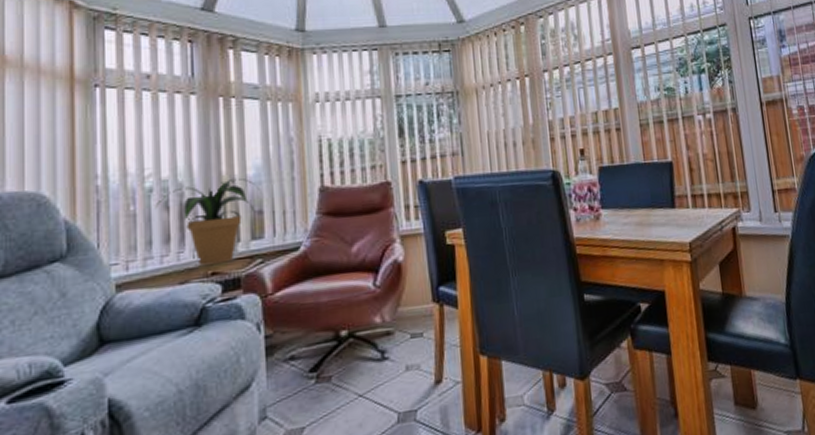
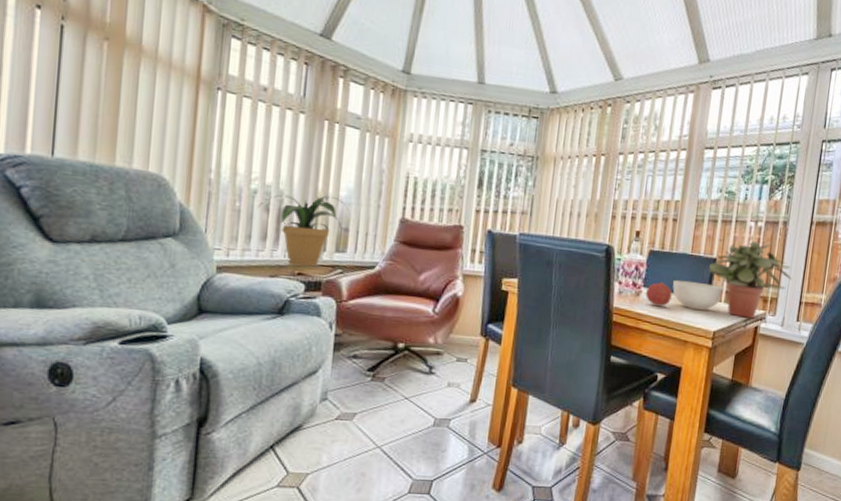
fruit: none [605,199,635,228] -> present [645,282,672,307]
bowl: none [632,191,689,223] -> present [672,279,724,311]
potted plant: none [667,134,758,221] -> present [709,241,792,319]

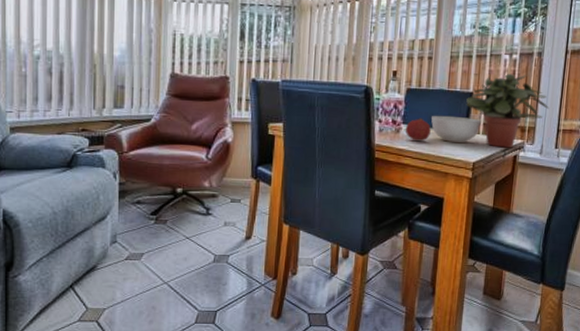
potted plant: present [257,194,350,268] -> none [41,56,124,124]

